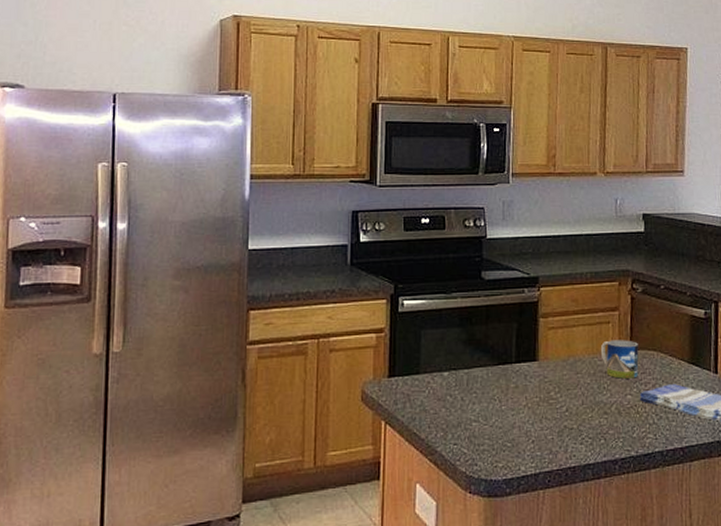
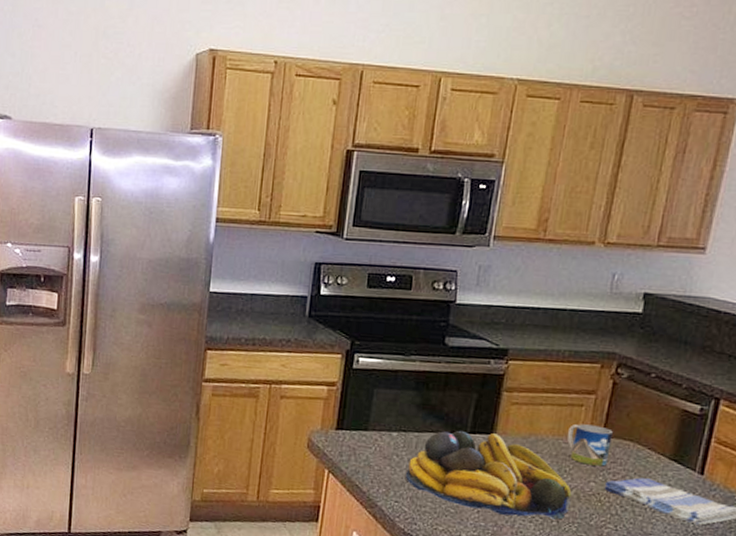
fruit bowl: none [460,360,614,441] -> present [405,430,572,520]

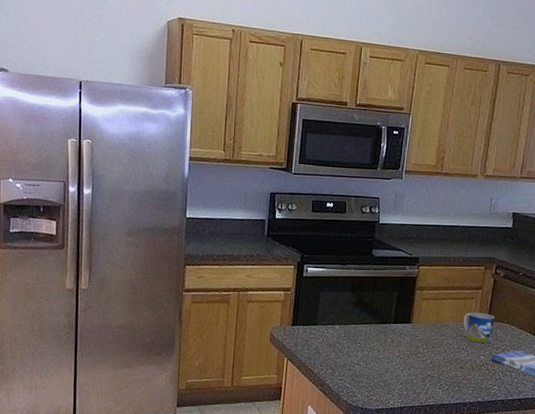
fruit bowl: present [405,430,572,520] -> none [346,321,468,386]

